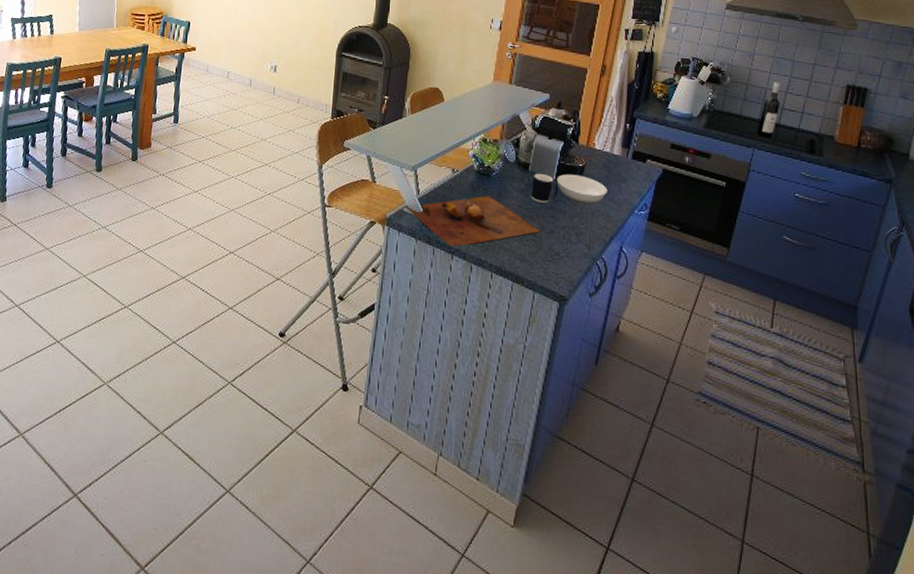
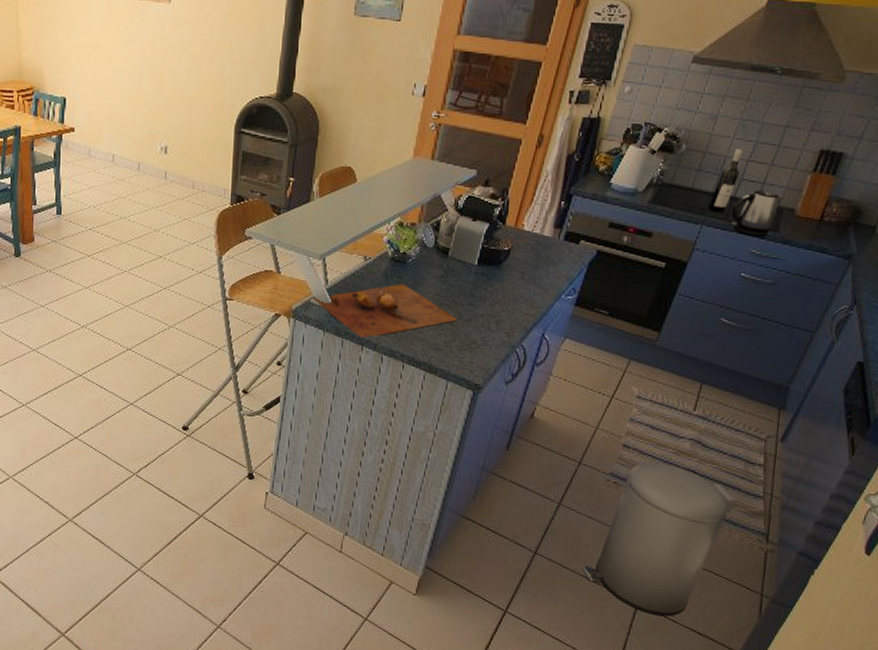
mug: present [531,173,559,203] -> none [449,258,481,290]
bowl: present [557,174,607,205] -> none [478,258,534,291]
pedal bin: none [681,380,825,558] -> present [582,462,736,617]
kettle: none [778,118,822,161] -> present [731,189,783,237]

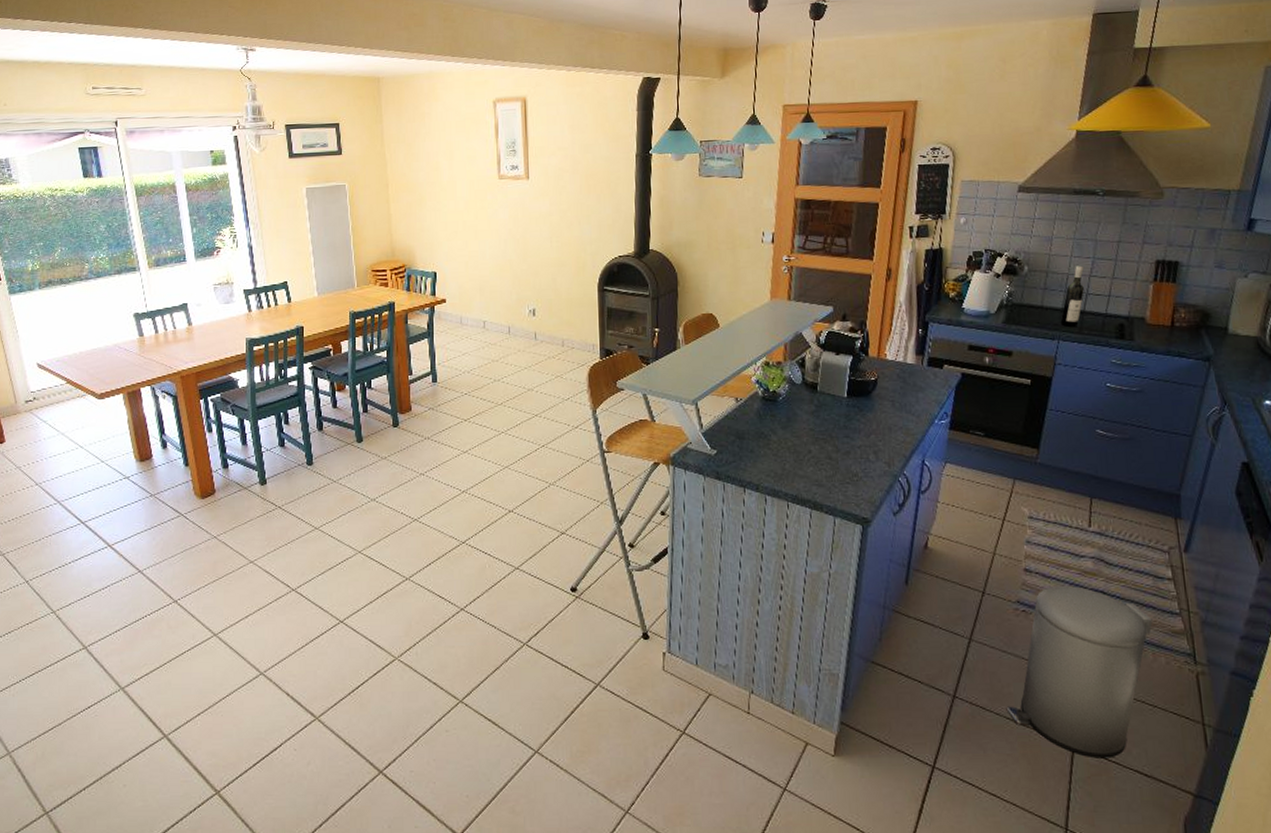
cutting board: present [312,284,457,337] -> none [689,422,835,479]
kettle: present [731,189,783,237] -> none [1084,302,1131,347]

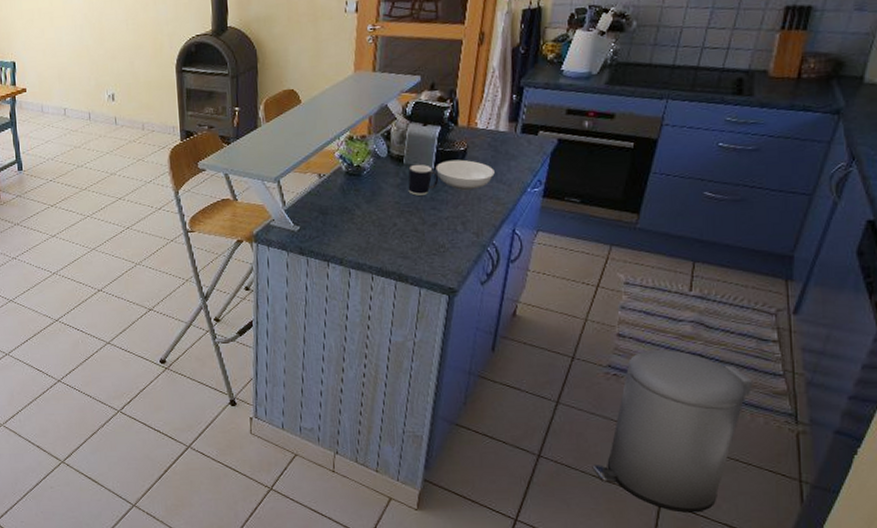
mug: none [822,392,852,423] -> present [408,164,439,196]
bowl: none [848,389,904,420] -> present [436,159,495,191]
bottle: present [1060,265,1084,327] -> none [670,17,700,85]

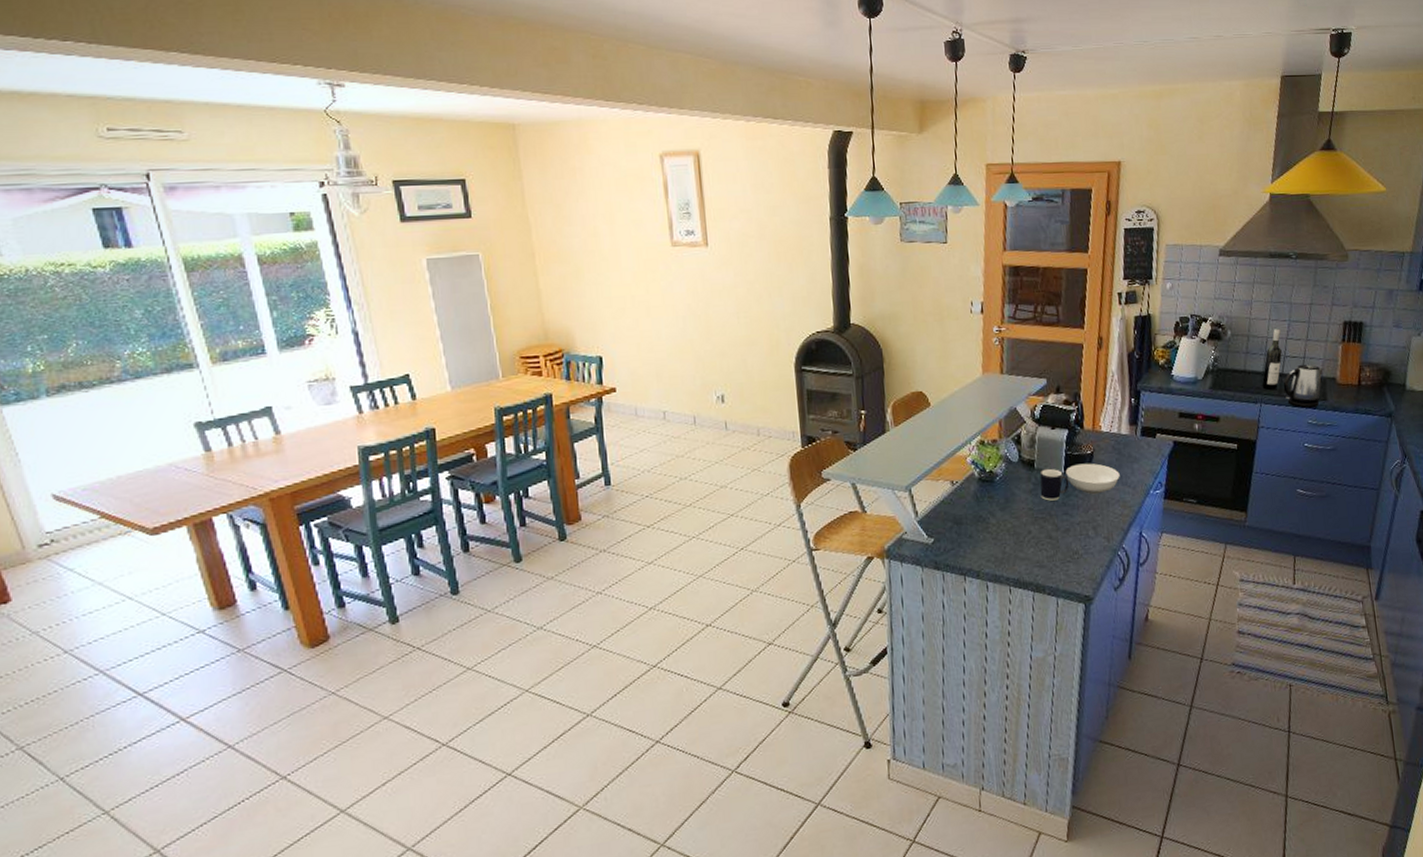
pedal bin: present [592,349,753,513] -> none [1226,643,1351,806]
bottle: none [670,17,700,85] -> present [1262,328,1282,390]
kettle: none [697,55,752,104] -> present [1283,363,1323,408]

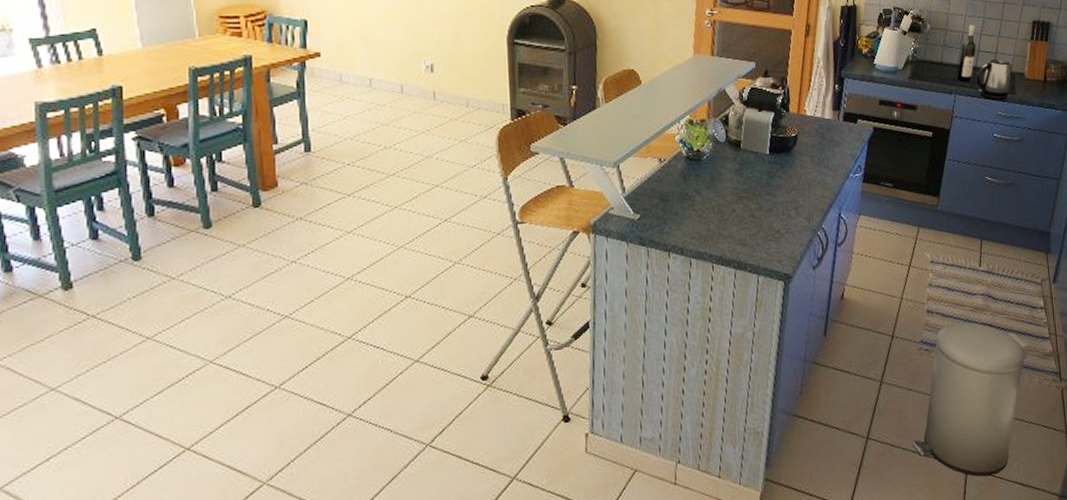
mug: present [1039,468,1069,501] -> none [745,149,774,181]
bowl: present [1065,463,1120,495] -> none [770,145,822,176]
pedal bin: none [1226,643,1351,806] -> present [912,322,1029,477]

